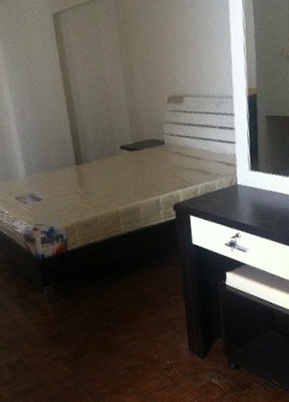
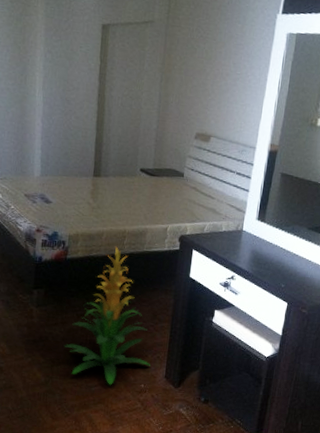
indoor plant: none [83,229,172,367] -> present [64,246,150,385]

